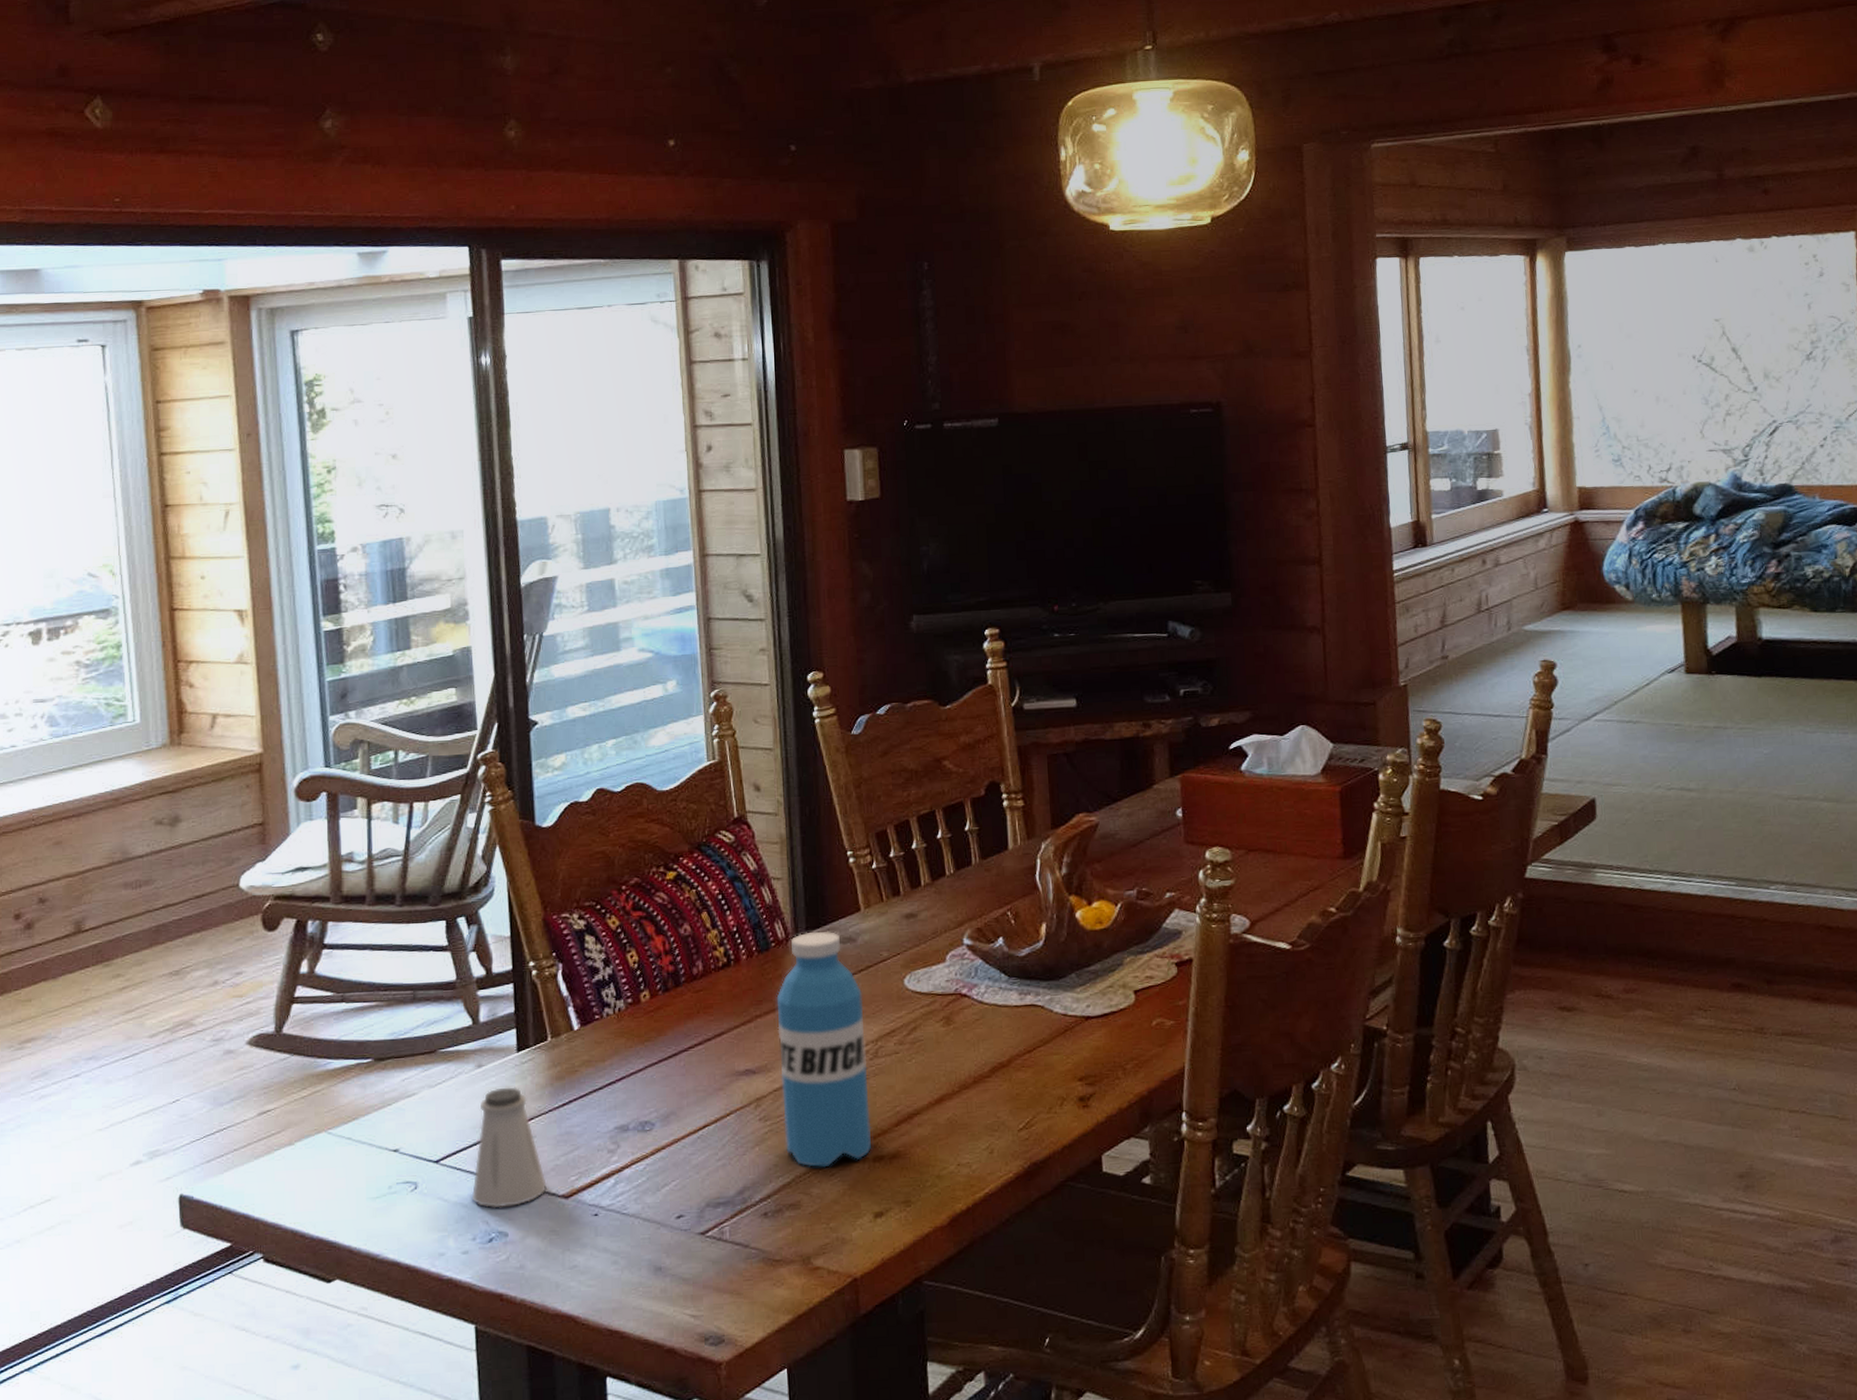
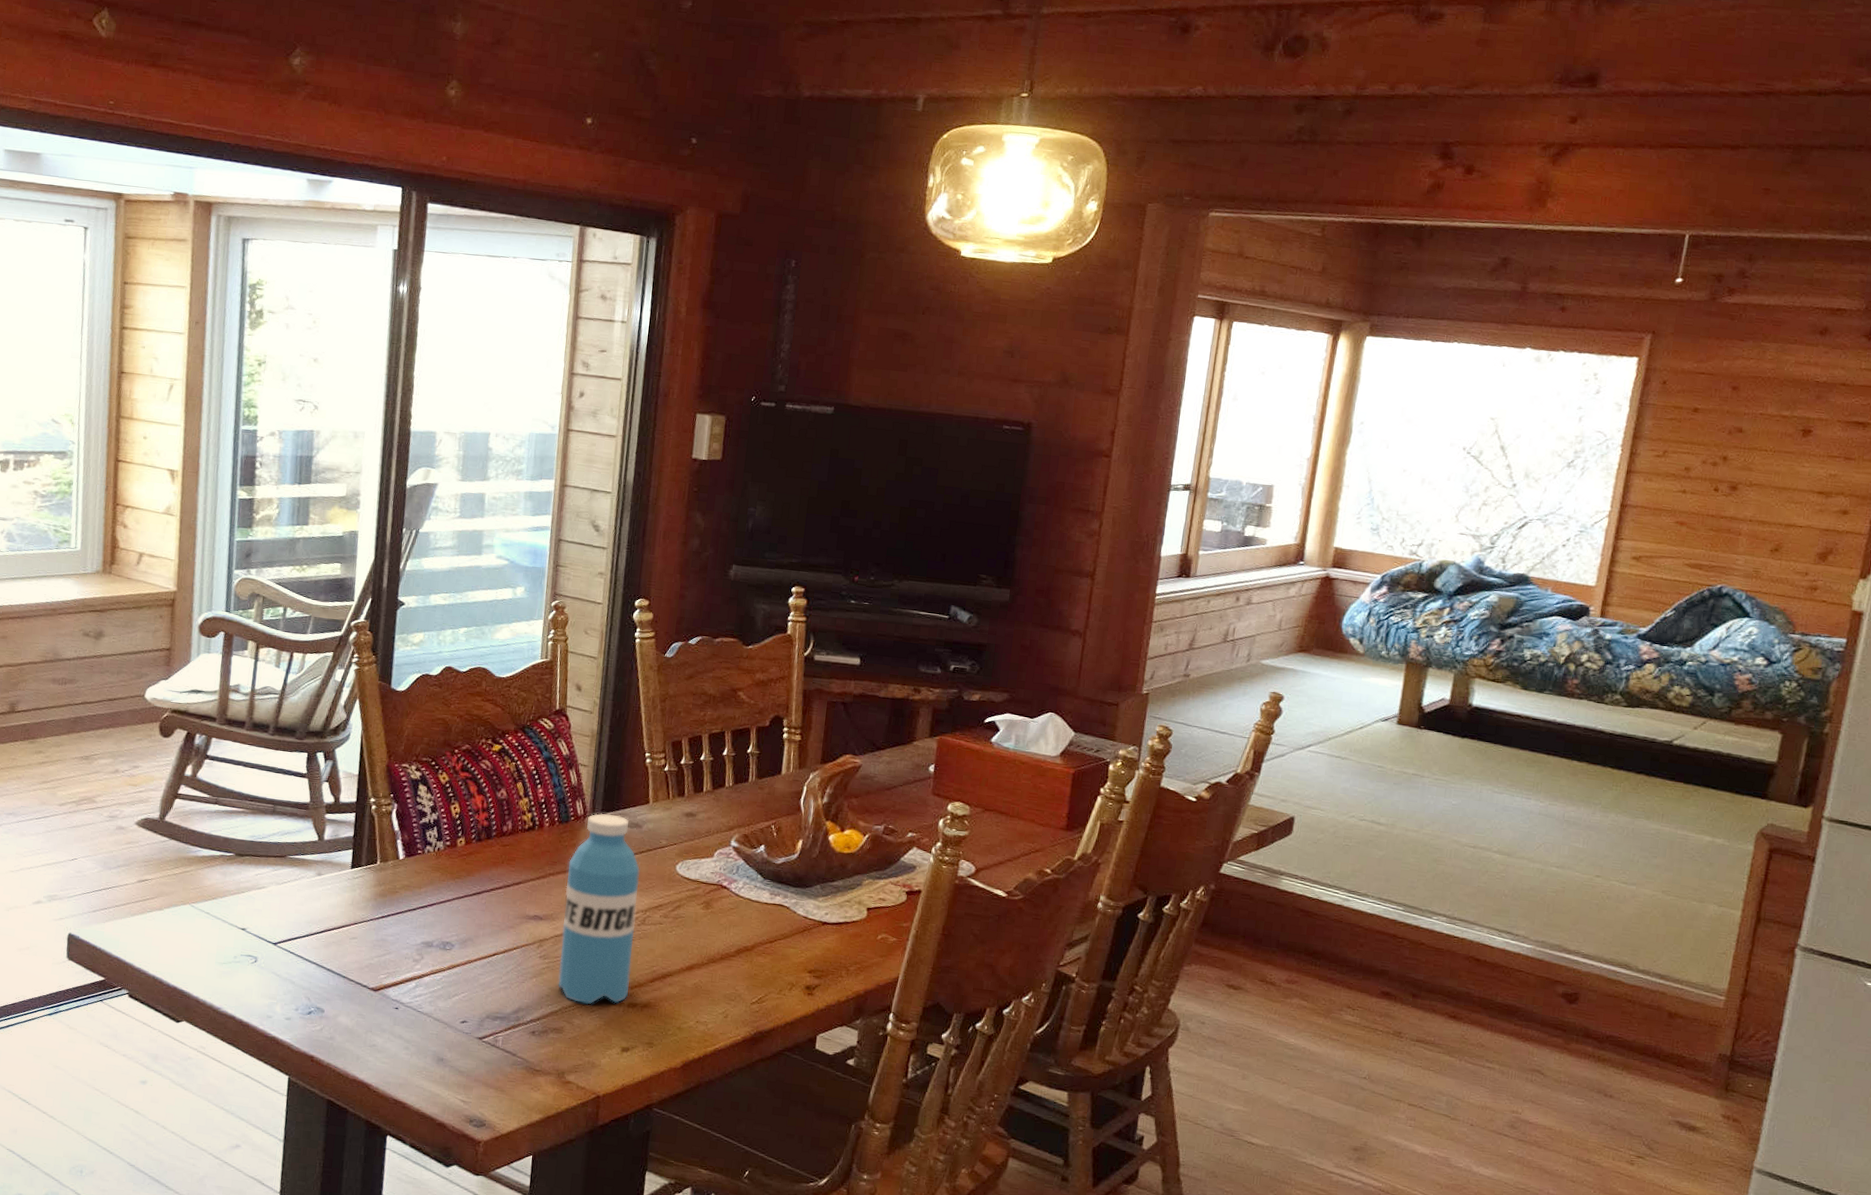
saltshaker: present [471,1087,547,1209] -> none [299,894,361,990]

